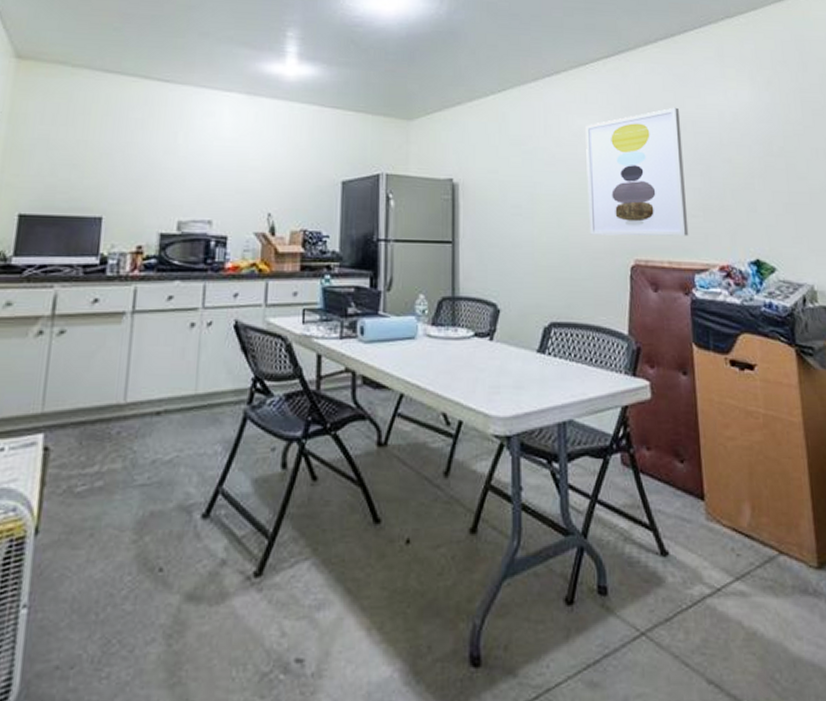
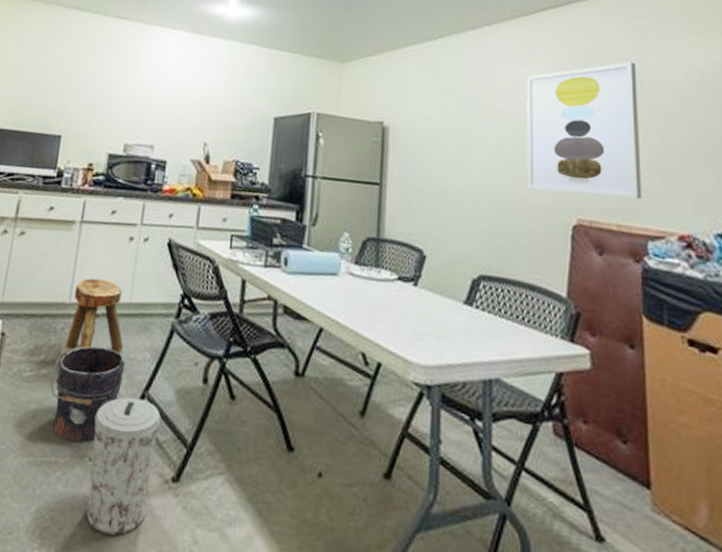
bucket: none [108,447,195,554] -> present [50,346,126,444]
stool: none [118,372,191,464] -> present [61,278,124,357]
trash can: none [159,495,239,647] -> present [86,397,162,536]

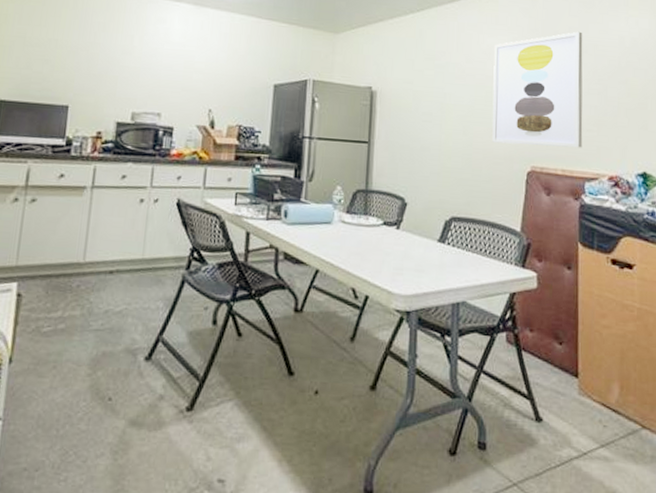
bucket: present [50,346,126,444] -> none [68,299,140,386]
stool: present [61,278,124,357] -> none [77,238,138,312]
trash can: present [86,397,162,536] -> none [108,342,175,462]

